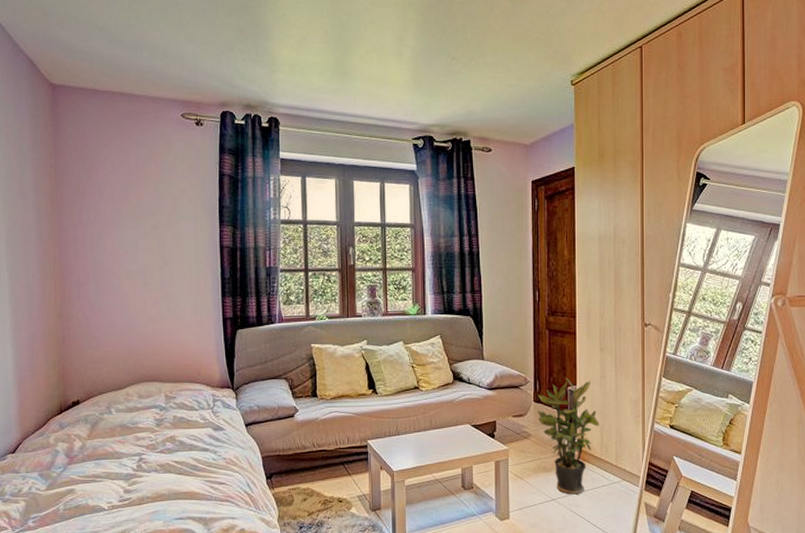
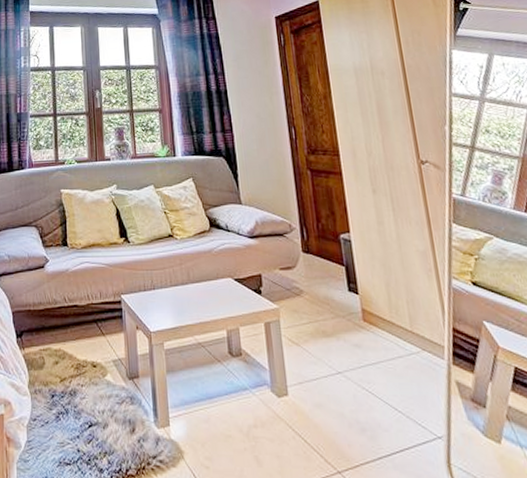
potted plant: present [537,377,599,495] -> none [305,223,384,367]

